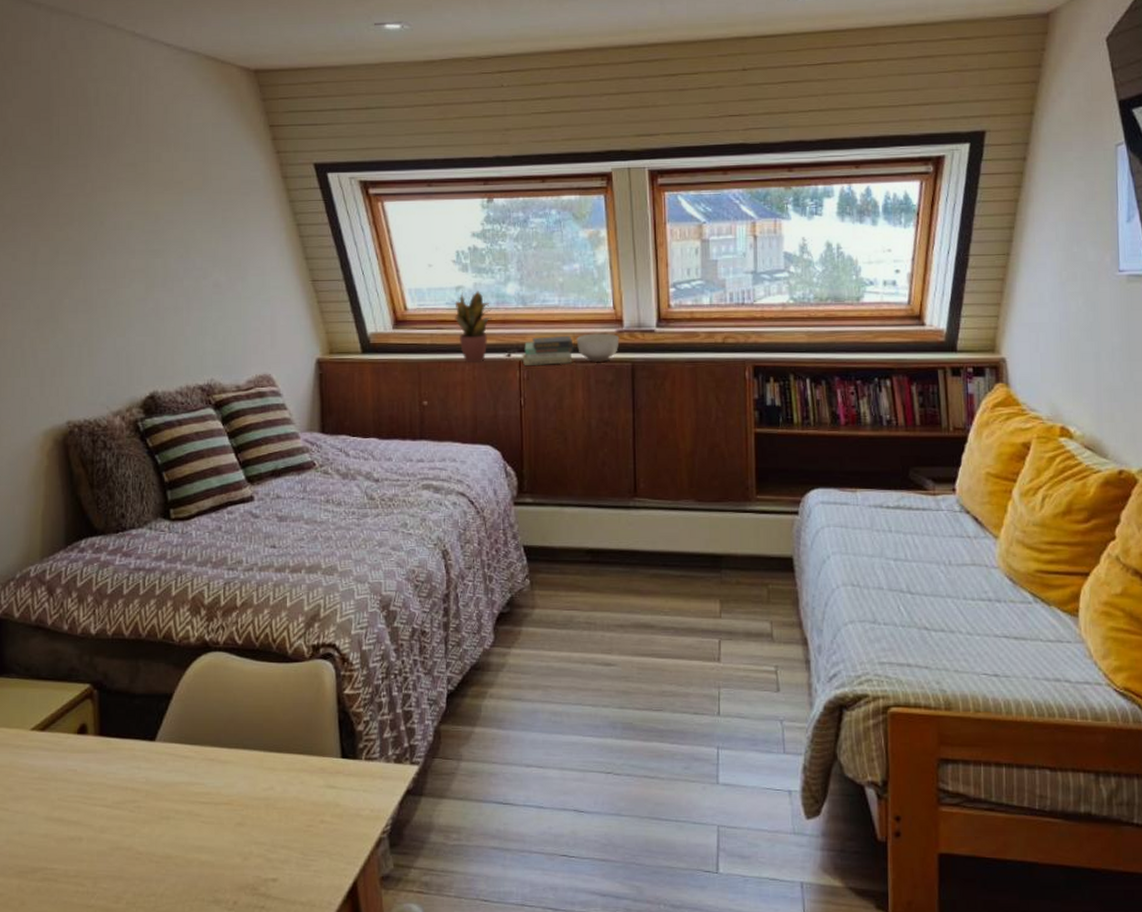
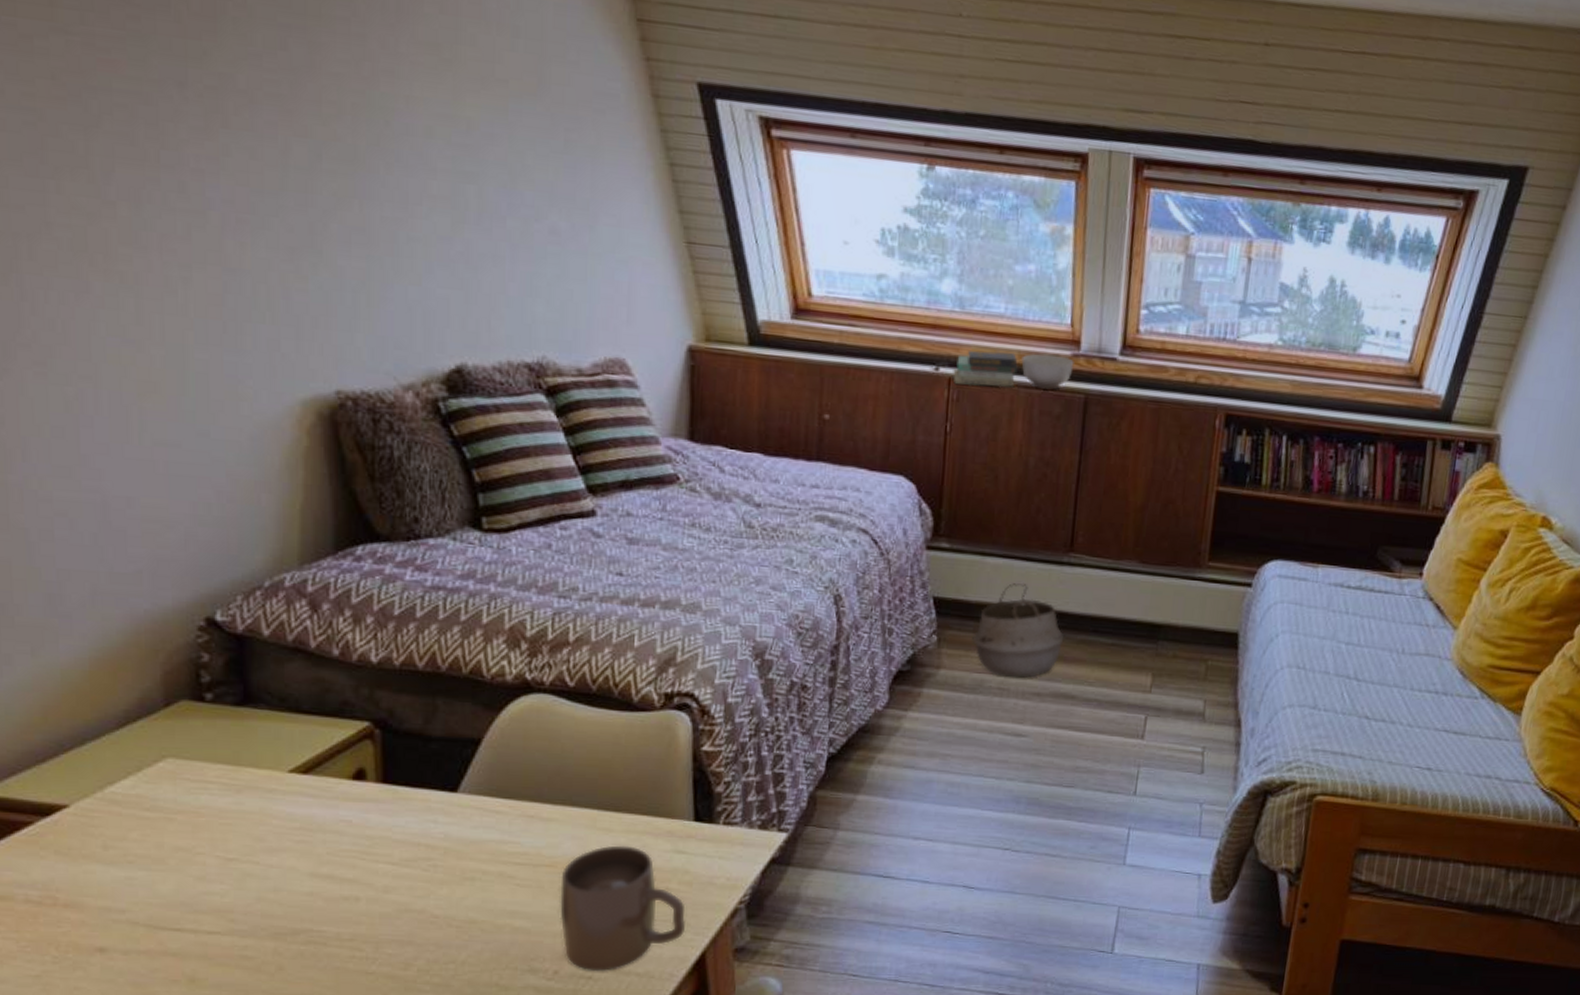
mug: none [236,783,340,900] -> present [559,845,686,971]
potted plant: present [455,290,492,364] -> none [872,279,920,375]
woven basket: none [559,528,638,612] -> present [972,583,1064,677]

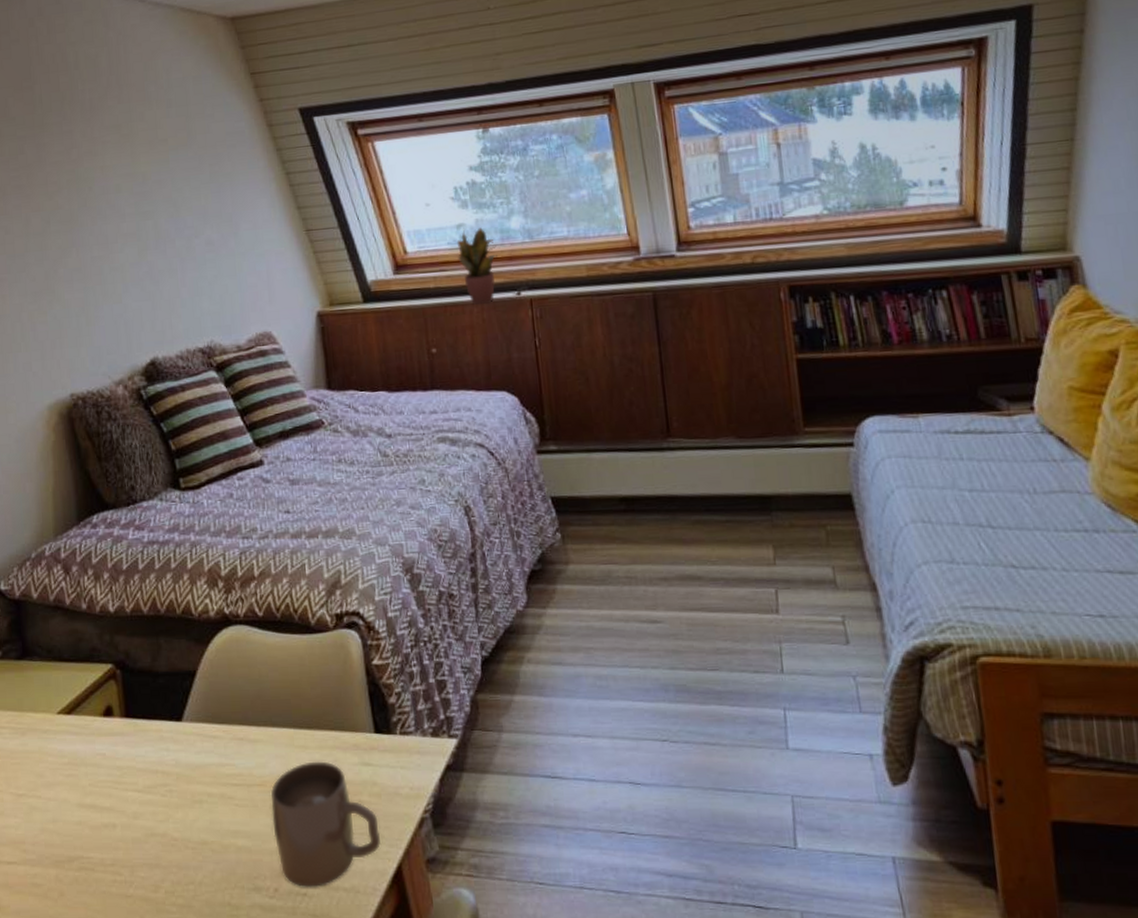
potted plant: none [872,279,920,375] -> present [456,227,497,305]
books: present [952,351,1018,387] -> none [532,267,589,304]
woven basket: present [972,583,1064,677] -> none [593,473,679,565]
bowl: present [1021,353,1074,390] -> none [590,262,638,294]

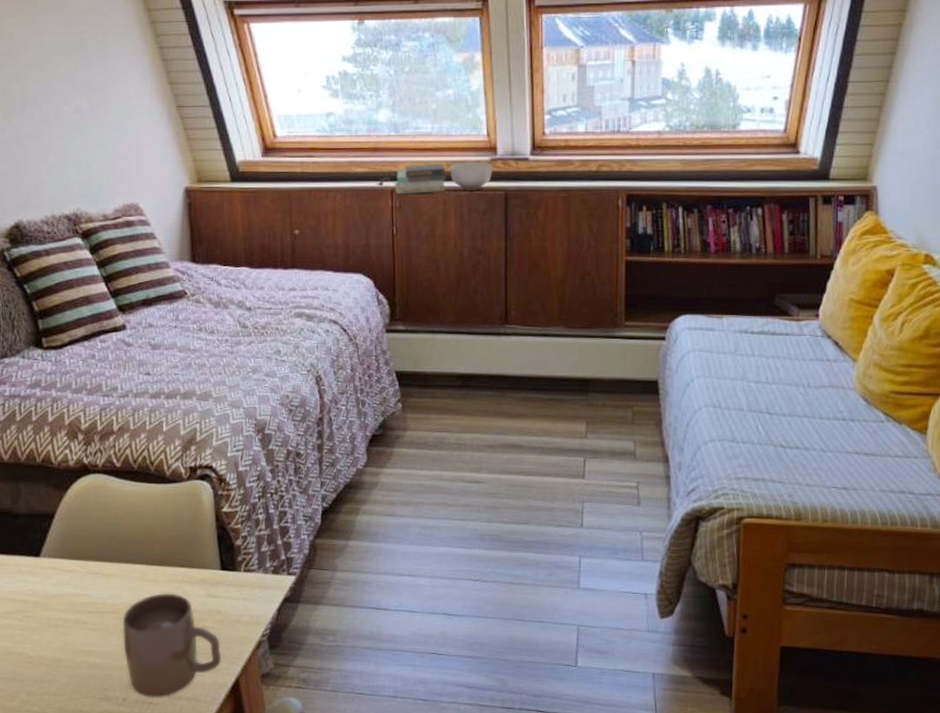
potted plant: present [456,227,497,305] -> none [325,116,363,192]
books: none [532,267,589,304] -> present [394,163,447,195]
bowl: none [590,262,638,294] -> present [449,161,493,190]

